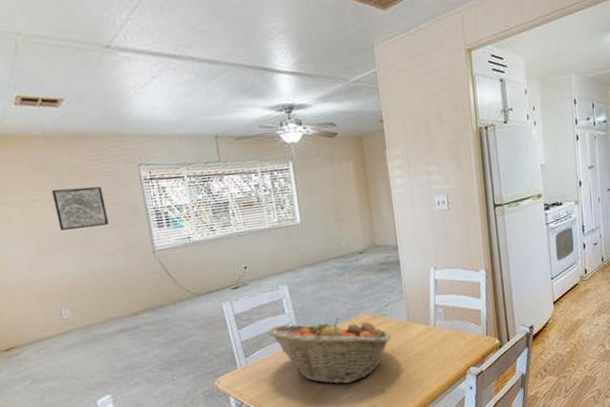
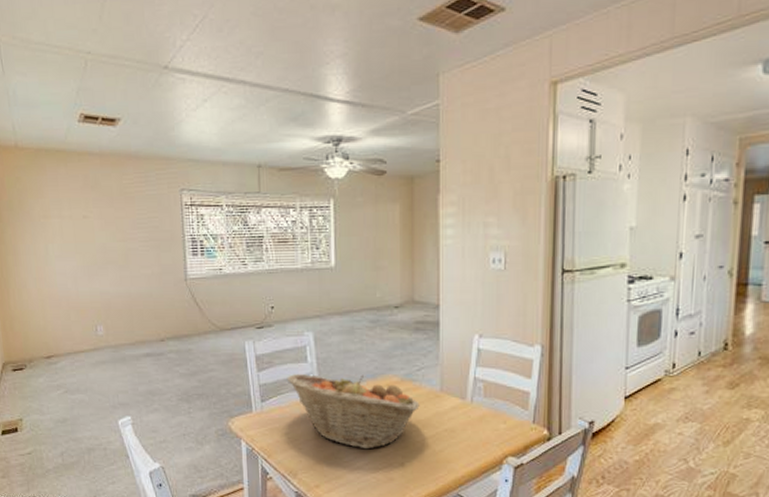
wall art: present [51,186,109,230] -> none [101,207,148,248]

